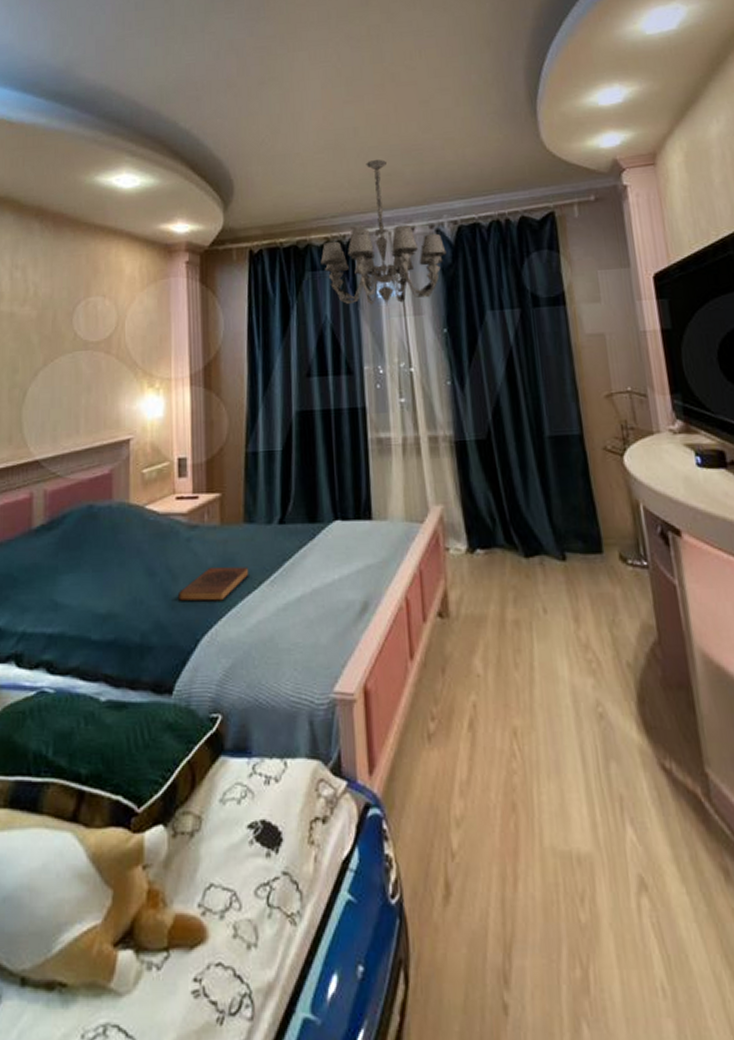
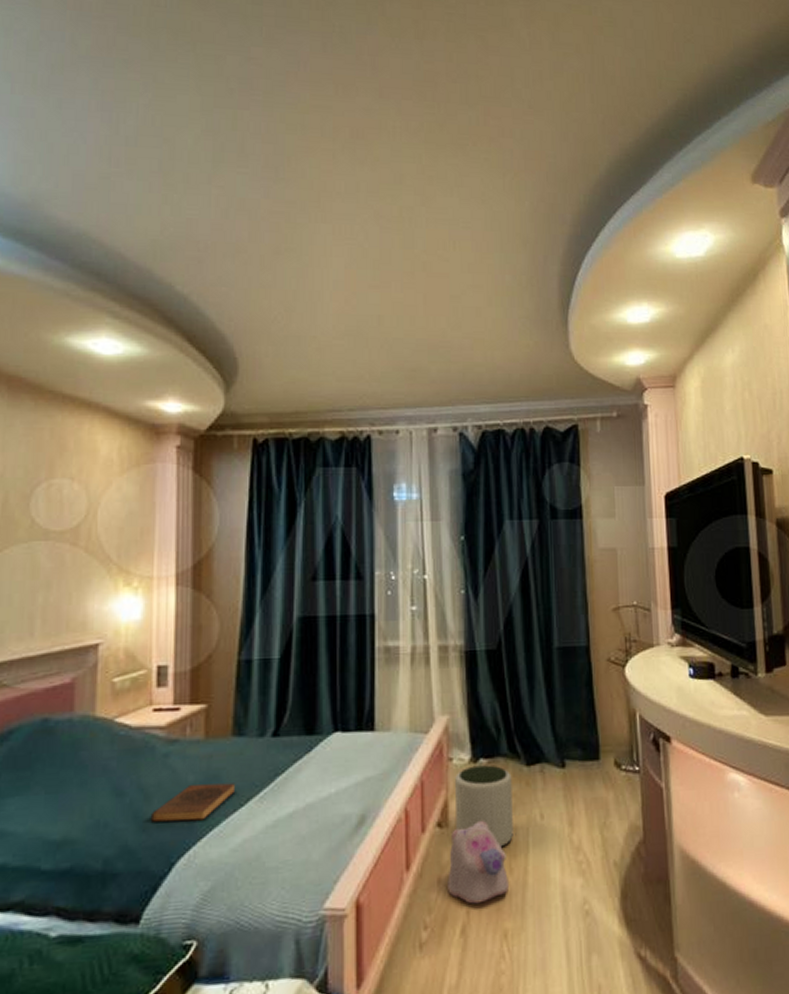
chandelier: present [320,159,447,305] -> none [334,353,469,508]
plush toy: none [452,613,515,698] -> present [448,821,509,904]
plant pot: none [453,555,516,641] -> present [455,765,513,847]

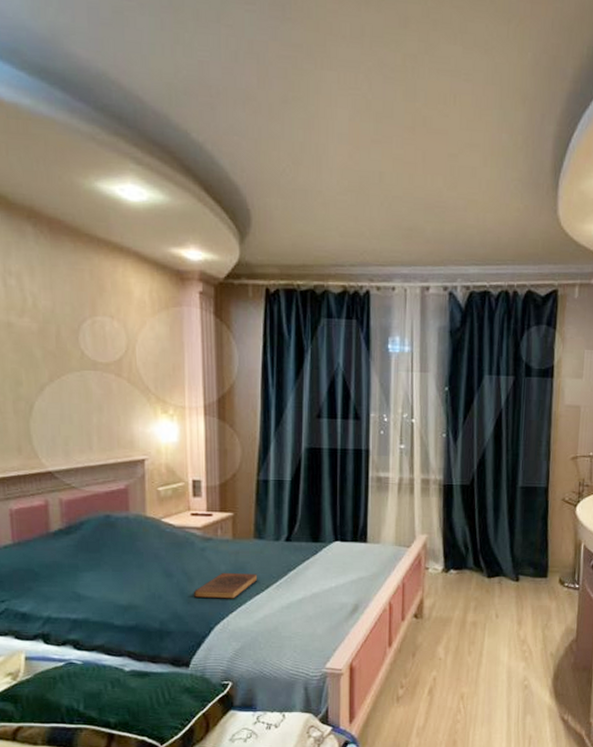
plush toy: present [448,821,509,904] -> none [420,616,467,674]
plant pot: present [455,765,513,847] -> none [429,575,475,636]

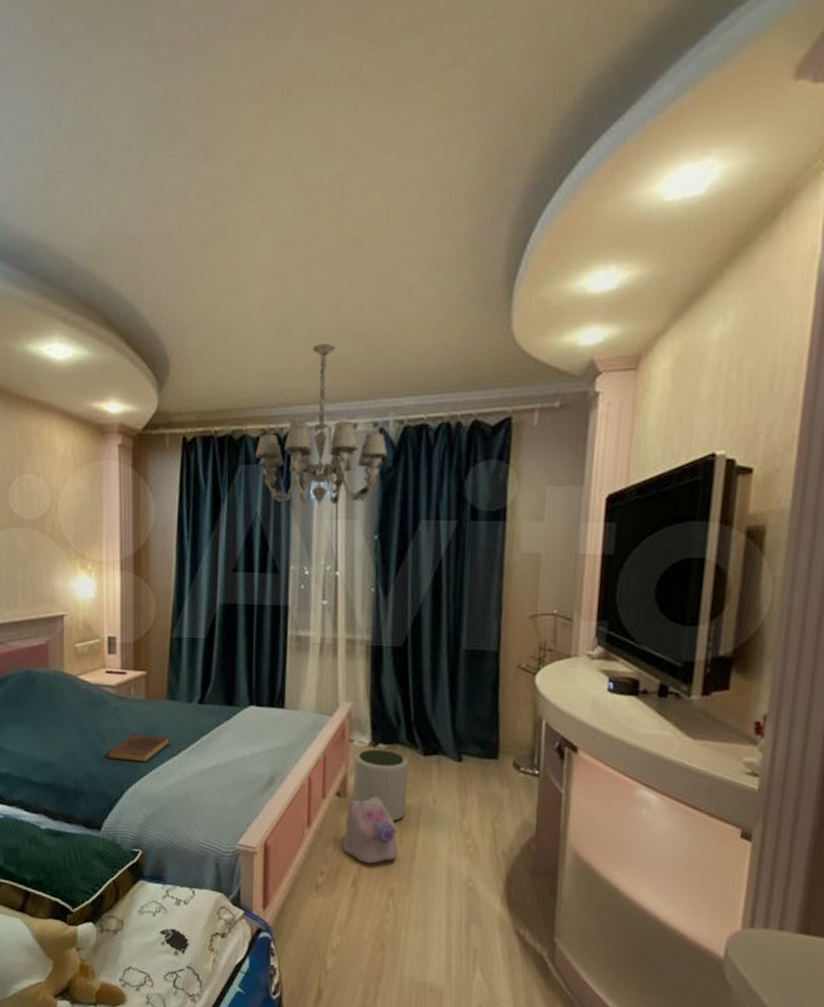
chandelier: none [337,211,456,360] -> present [255,344,388,506]
plush toy: none [420,616,467,674] -> present [343,797,398,864]
plant pot: none [429,575,475,636] -> present [353,749,408,822]

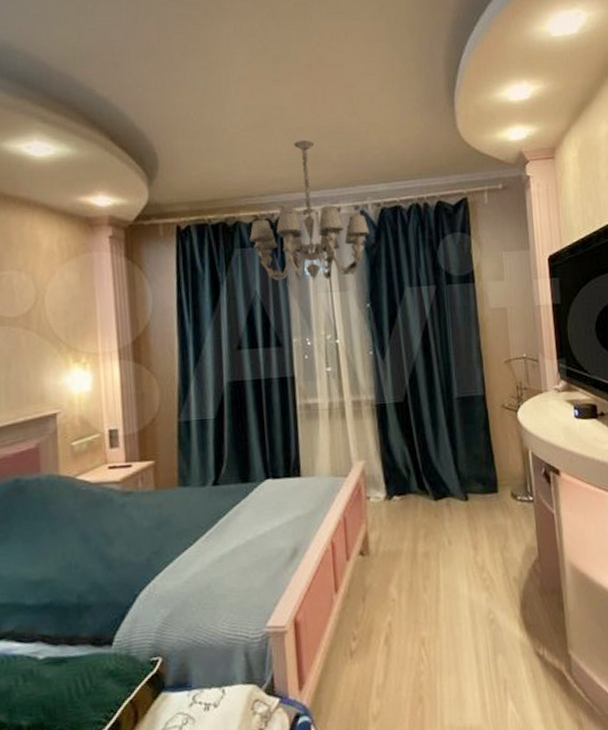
book: present [106,734,170,762] -> none [113,526,185,562]
plush toy: present [343,797,398,864] -> none [371,549,424,618]
plant pot: present [353,749,408,822] -> none [373,501,426,570]

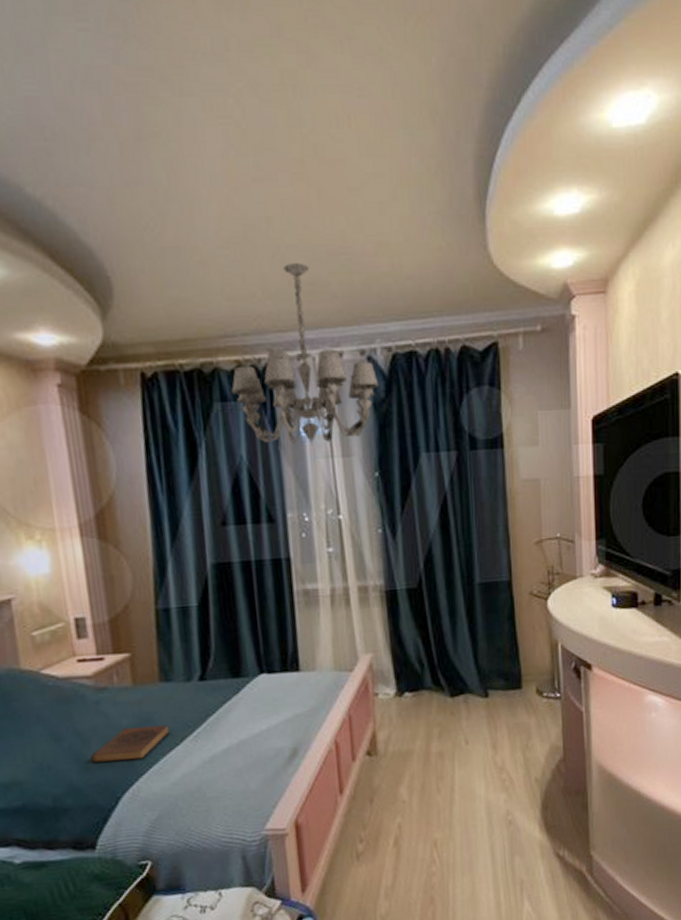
book: none [113,526,185,562] -> present [90,724,170,763]

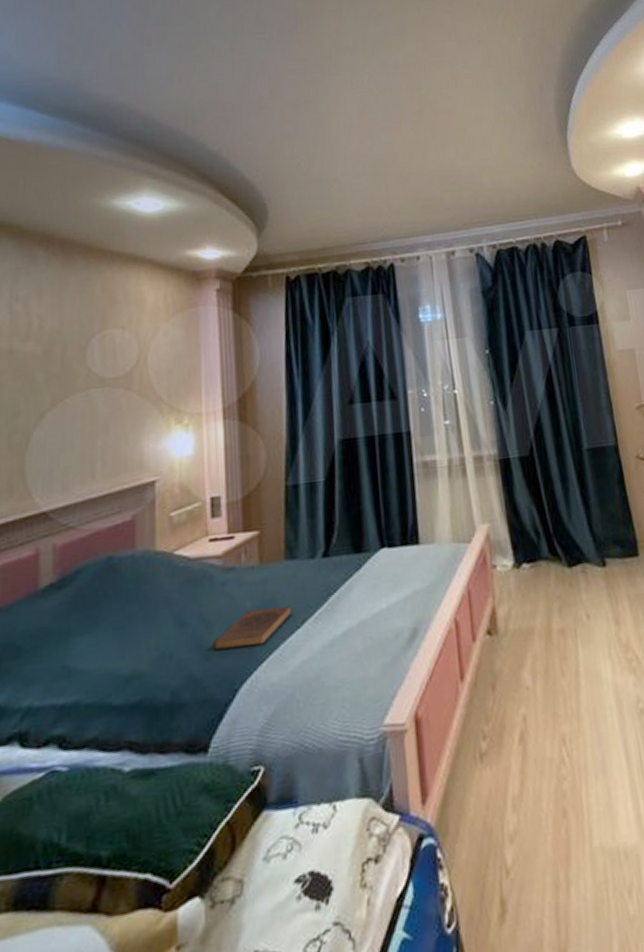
chandelier: present [231,263,379,445] -> none [361,185,487,330]

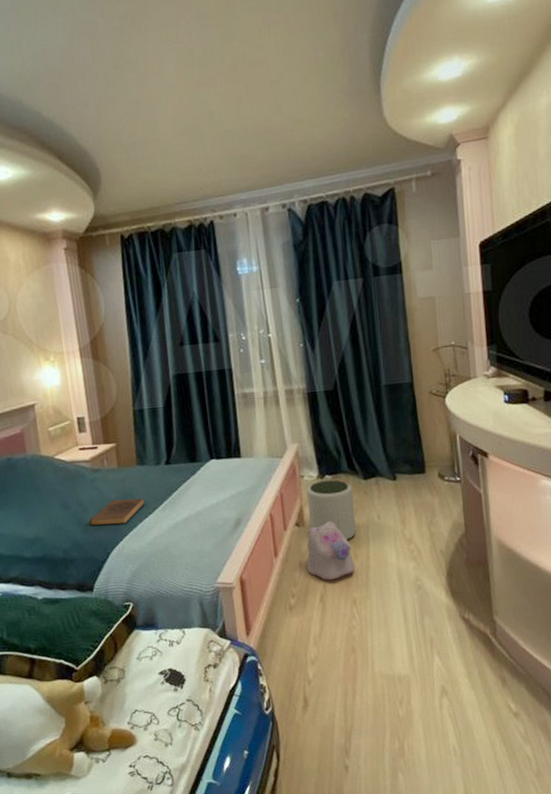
plant pot: none [500,569,562,651] -> present [307,479,356,540]
plush toy: none [501,626,562,710] -> present [307,521,355,580]

